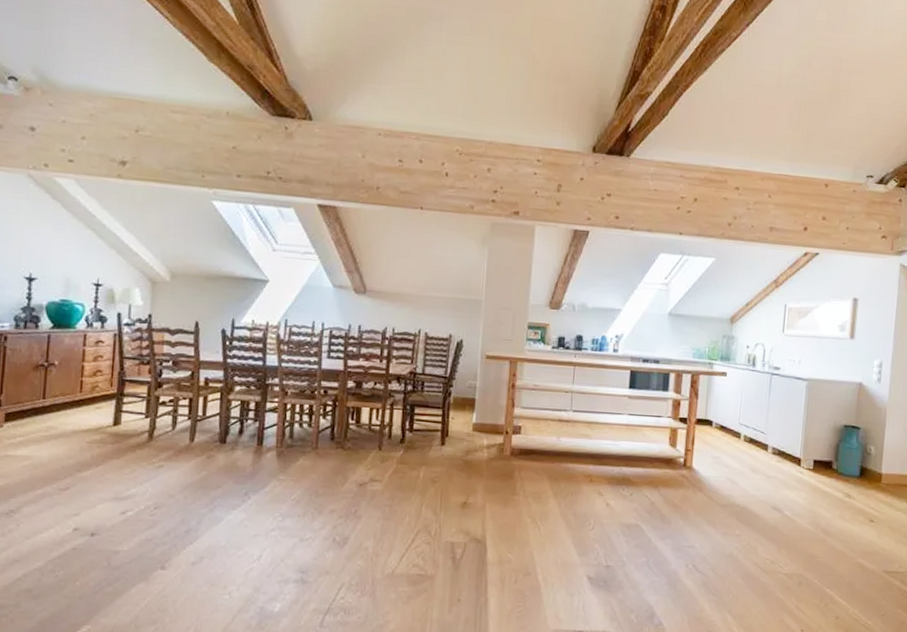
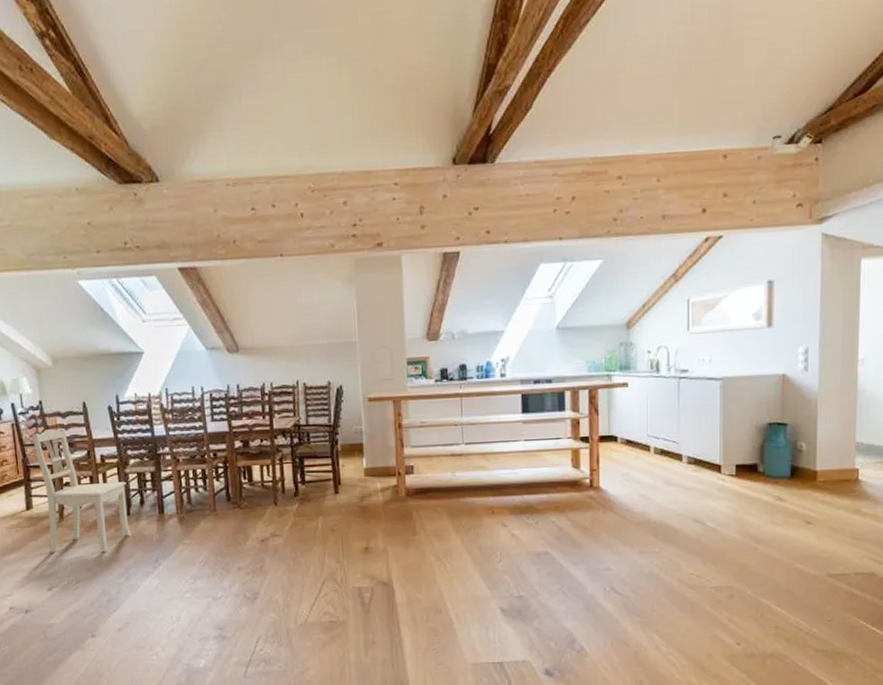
dining chair: none [129,344,228,479] -> present [32,429,131,553]

